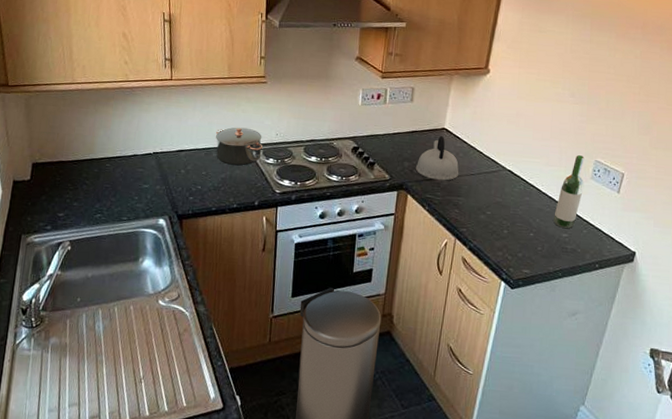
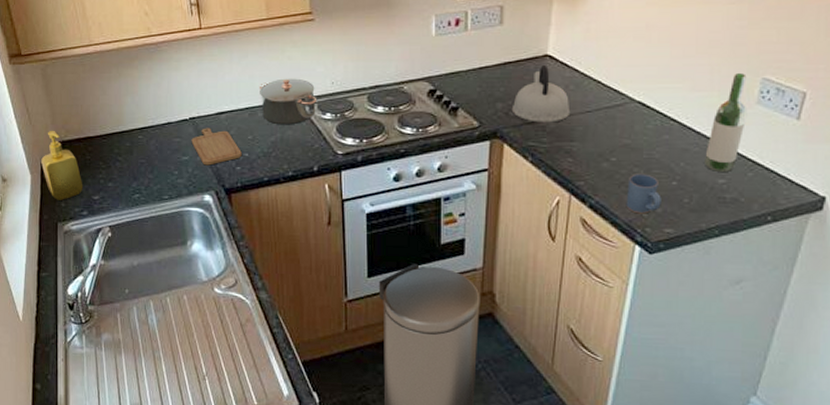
soap dispenser: none [13,152,51,215] -> present [41,130,83,200]
chopping board: none [152,162,196,194] -> present [191,128,242,166]
mug: none [496,225,522,257] -> present [626,173,661,214]

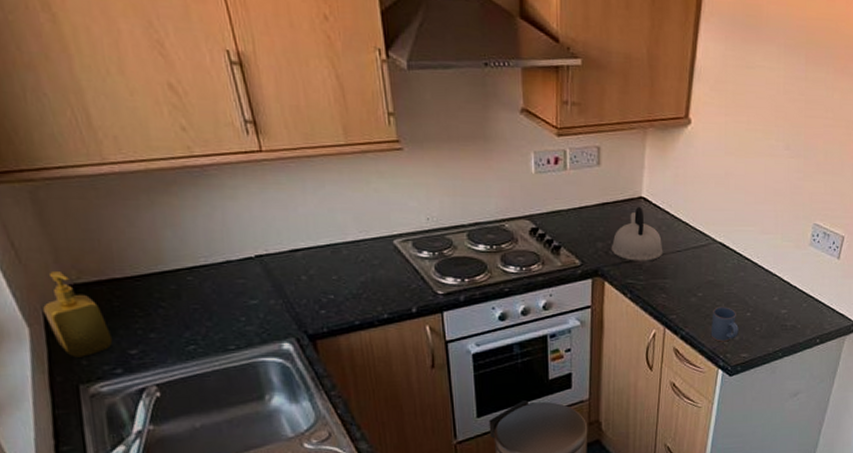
chopping board: present [191,128,242,166] -> none [260,267,326,310]
cooking pot: present [258,78,317,125] -> none [341,212,412,264]
wine bottle: present [705,73,748,172] -> none [771,219,803,303]

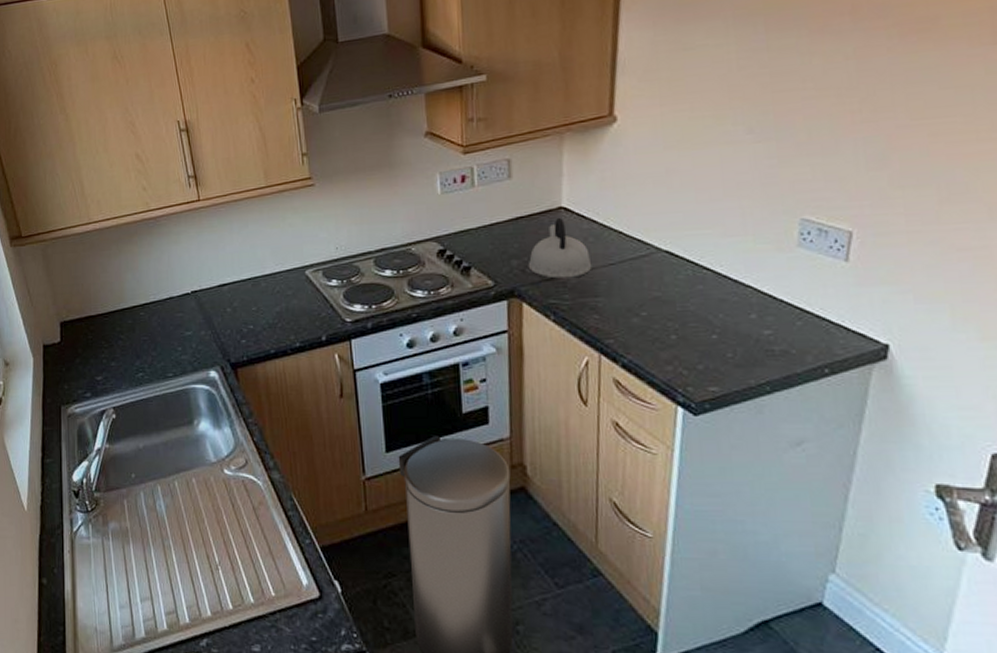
soap dispenser: present [43,270,113,357] -> none [43,310,86,383]
mug: present [710,306,739,342] -> none [662,328,702,372]

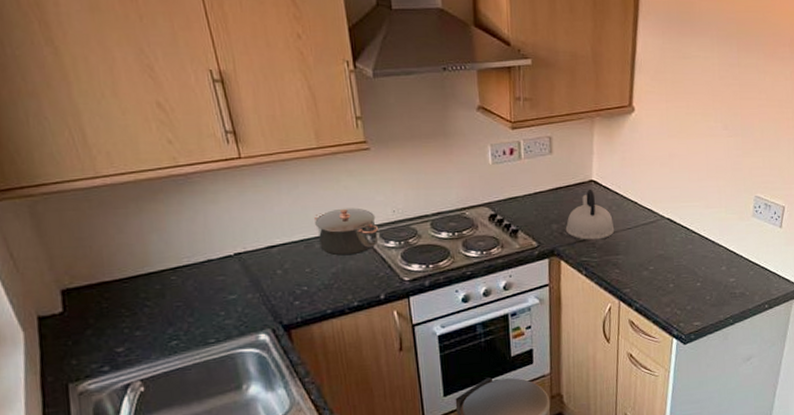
cooking pot: none [260,245,322,294] -> present [313,208,379,256]

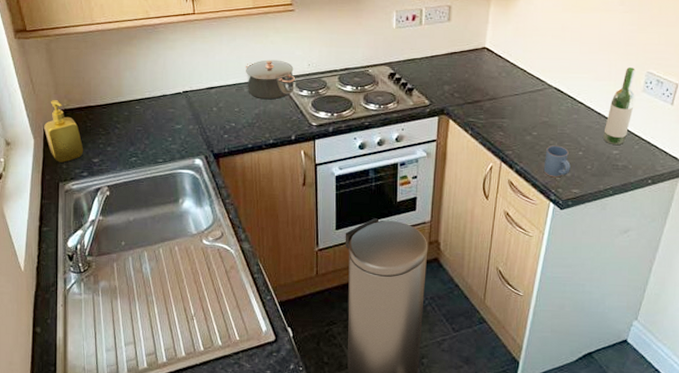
soap dispenser: none [37,277,101,358] -> present [44,99,84,163]
kettle: present [565,188,615,240] -> none [456,55,503,103]
mug: none [663,278,690,312] -> present [543,145,571,178]
wine bottle: none [719,193,747,272] -> present [603,67,636,145]

